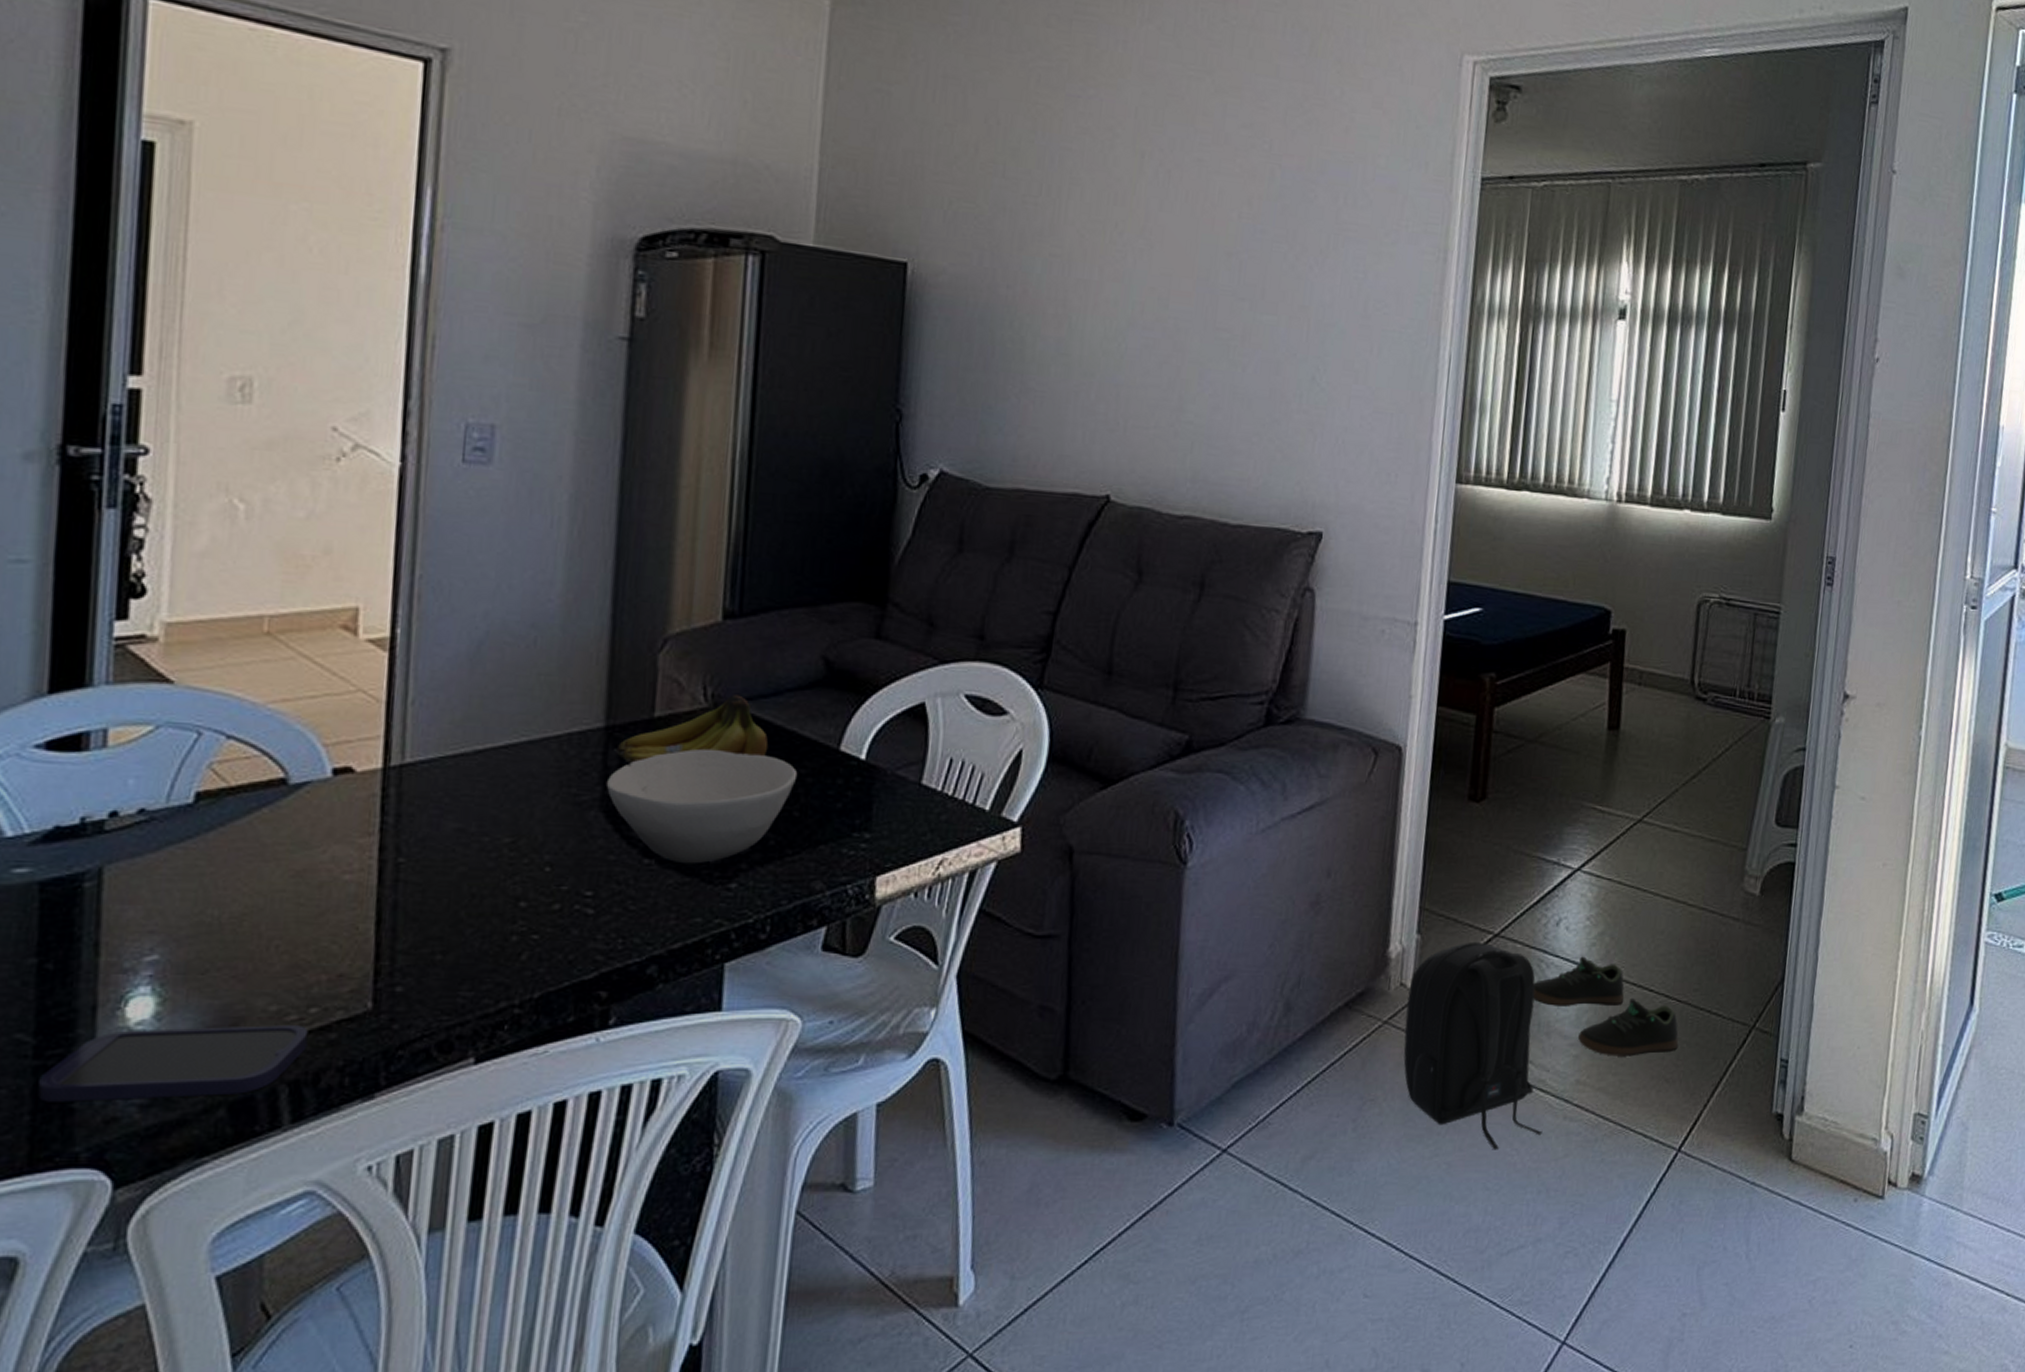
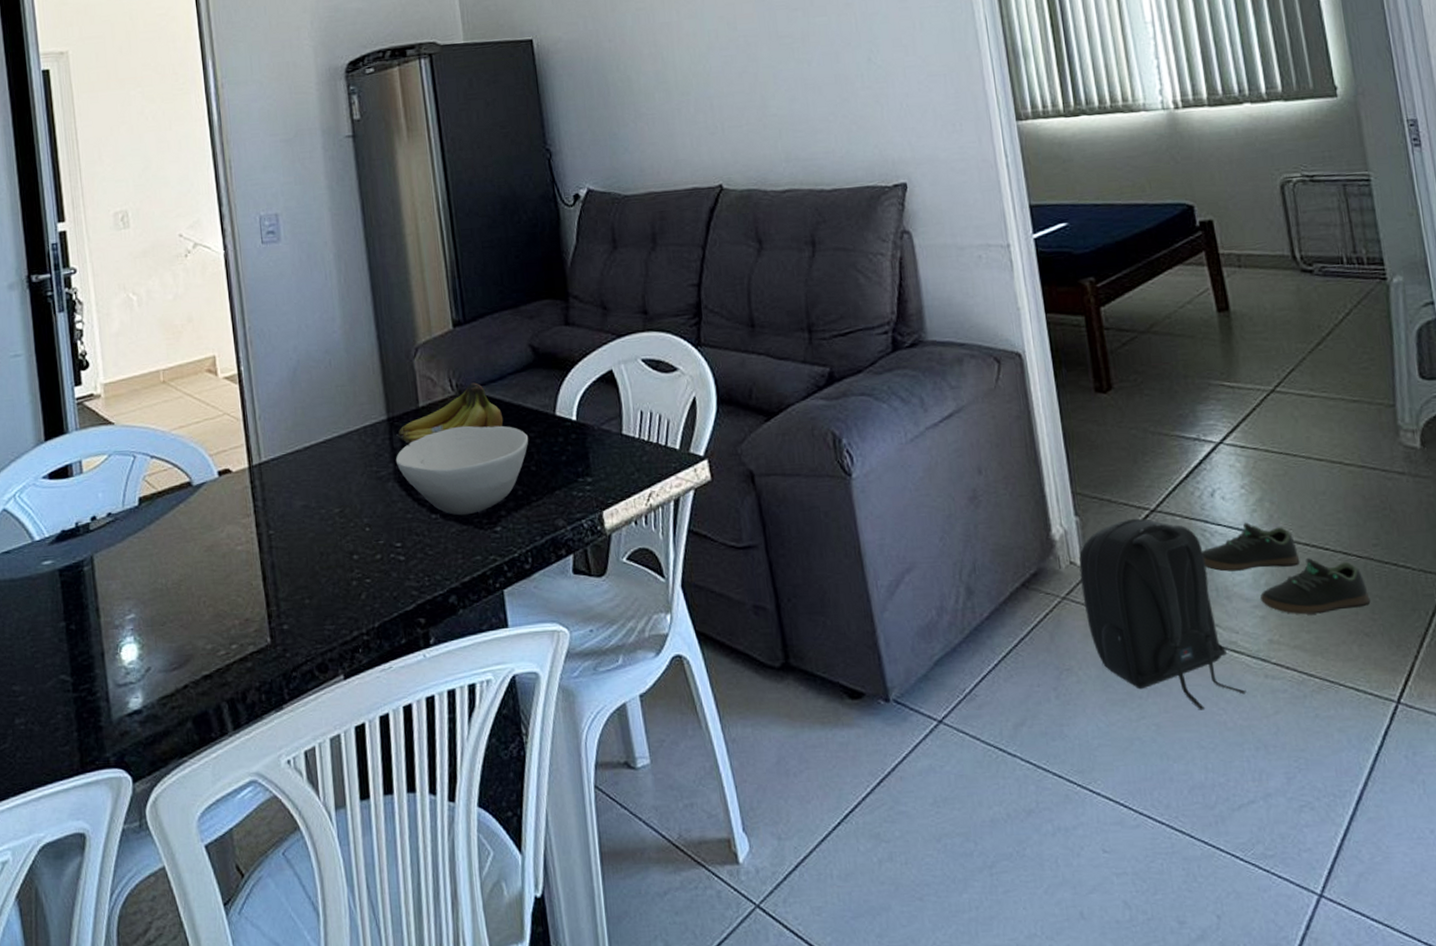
mobile phone: present [37,1025,309,1102] -> none [78,658,235,722]

